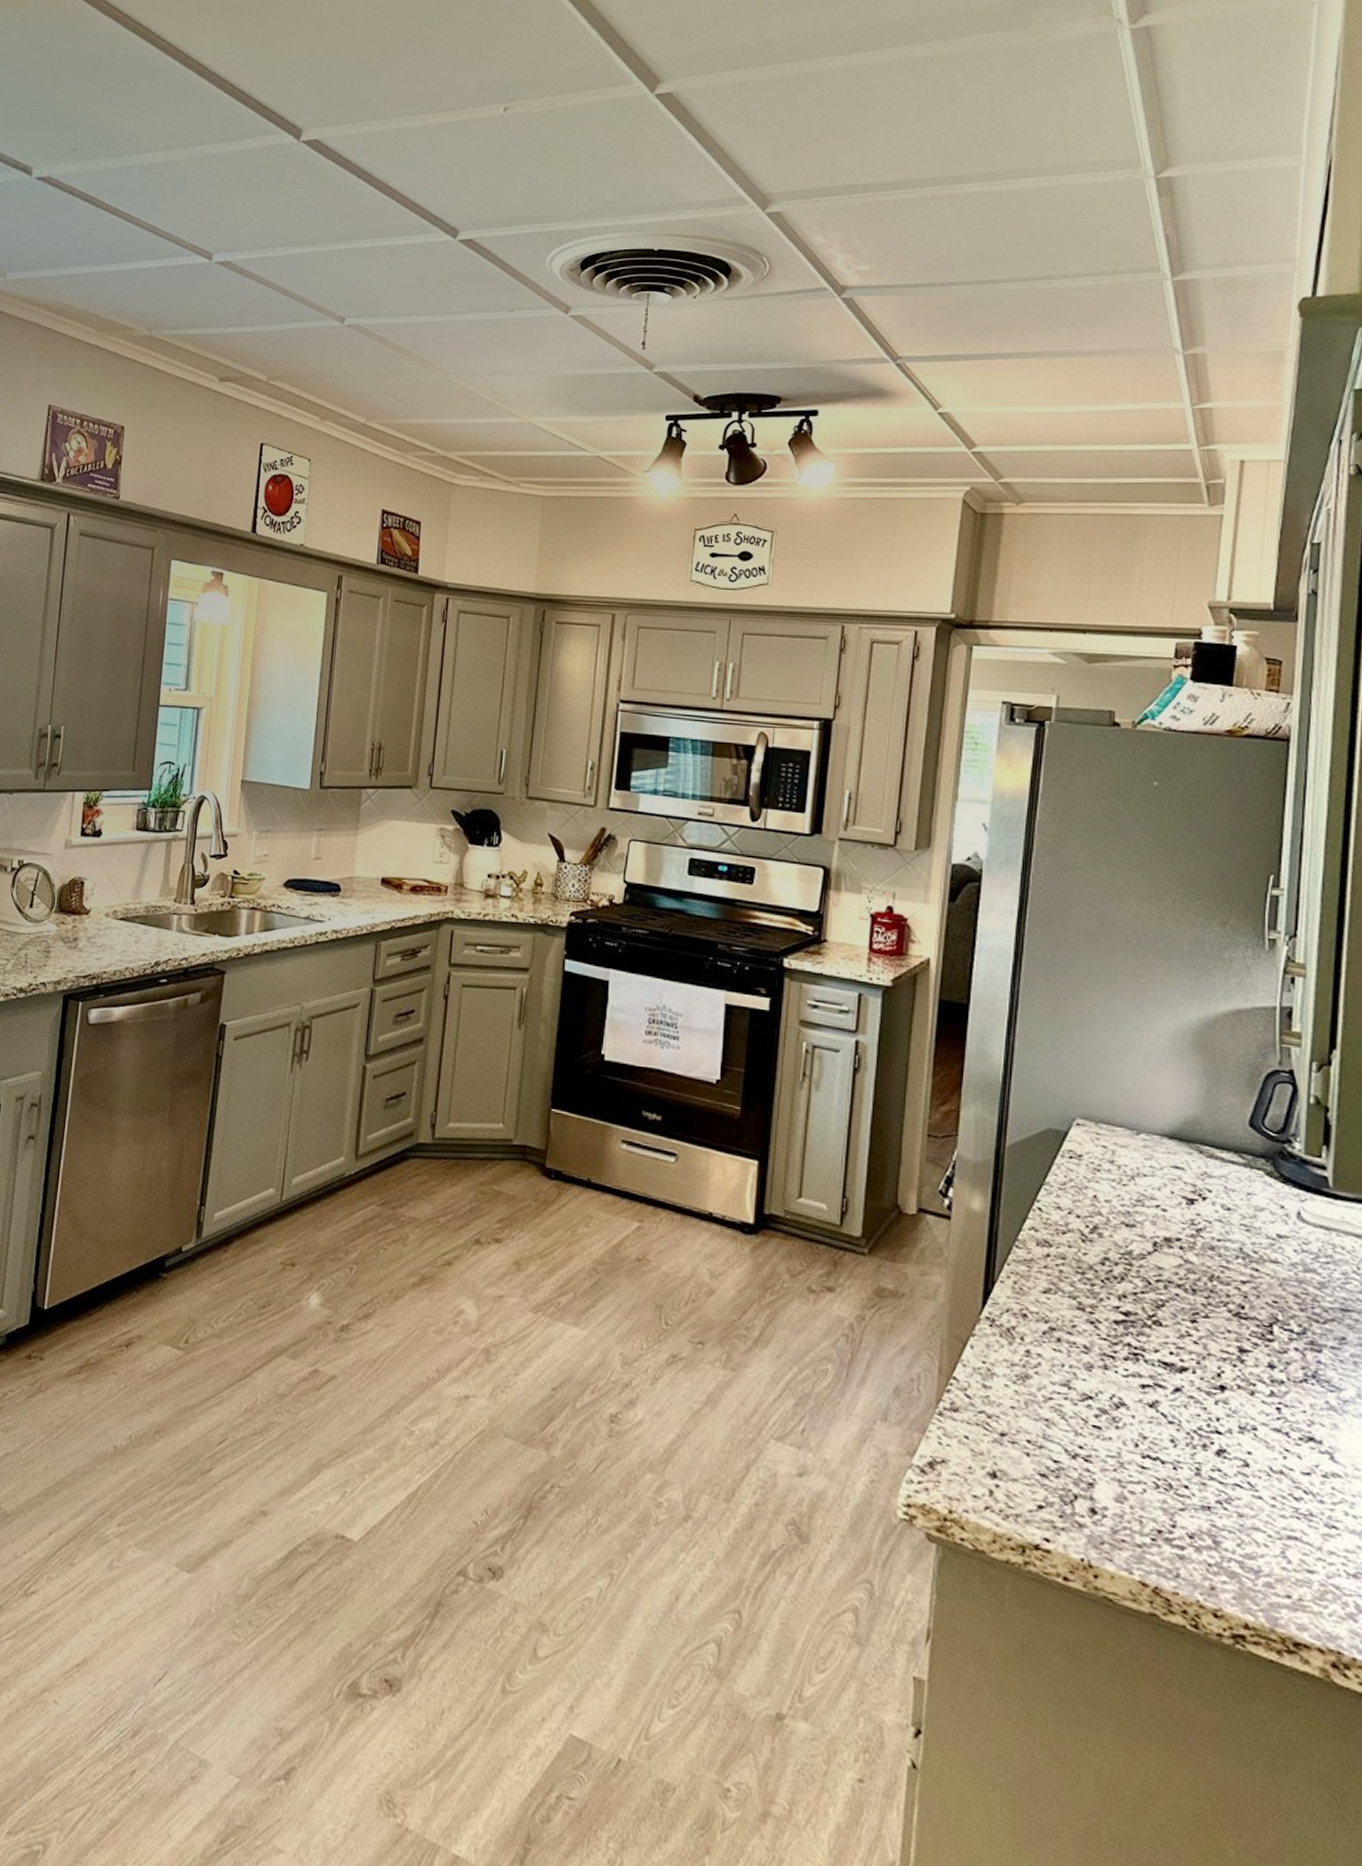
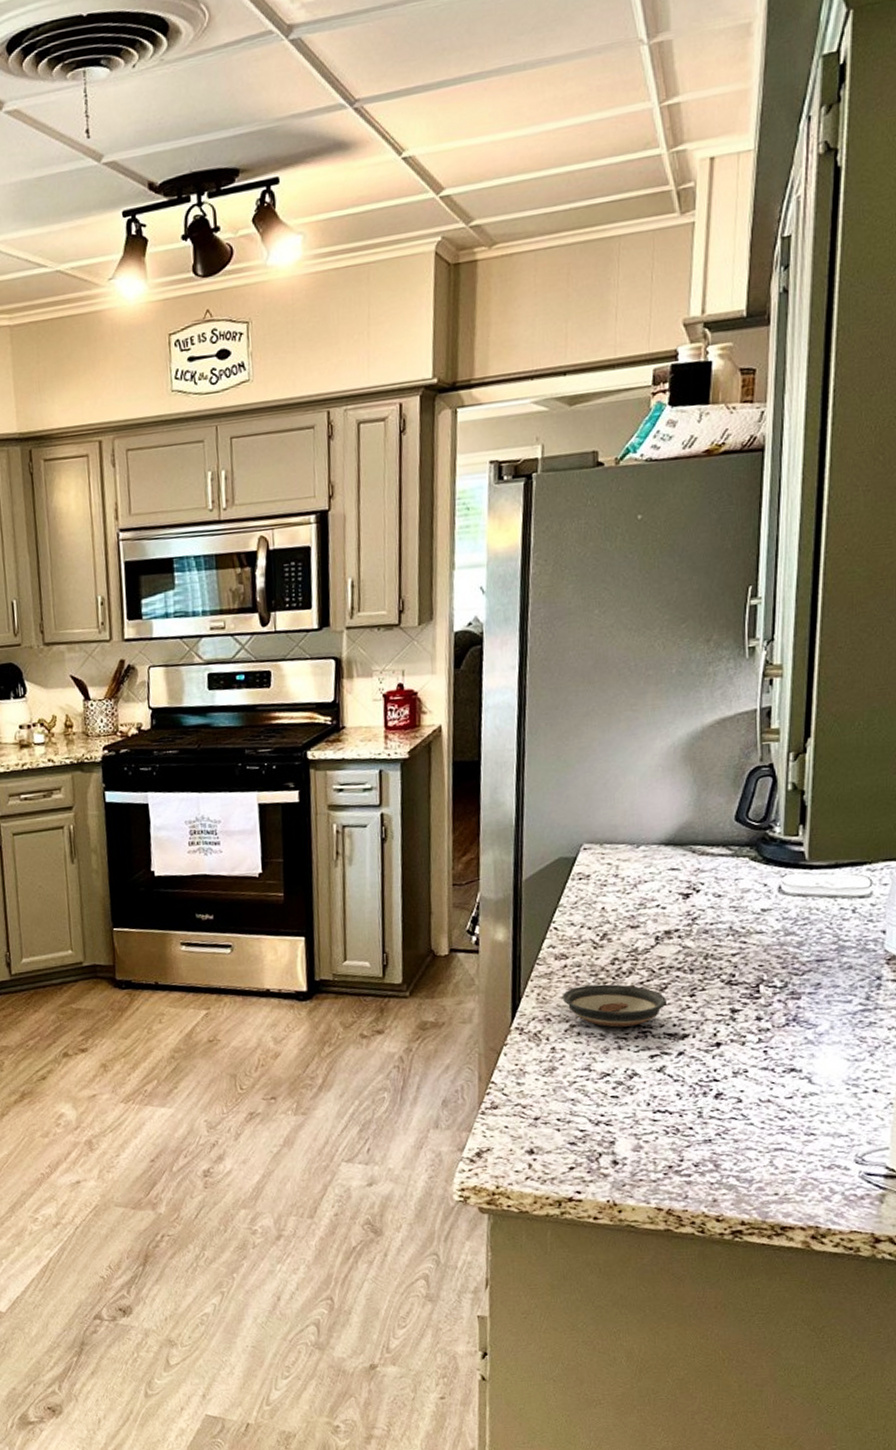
saucer: none [1042,1282,1163,1344] -> present [562,984,666,1028]

